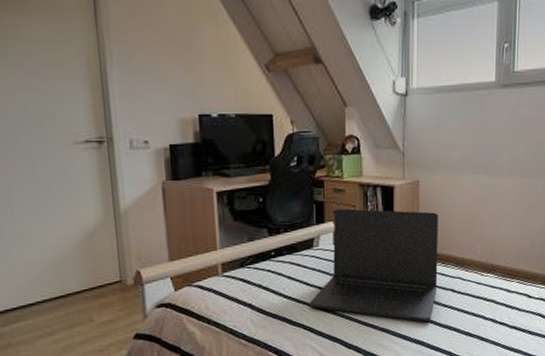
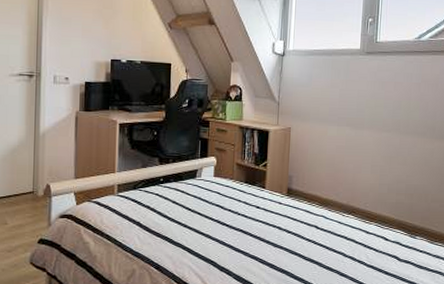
laptop: present [310,208,439,322] -> none [189,146,307,253]

